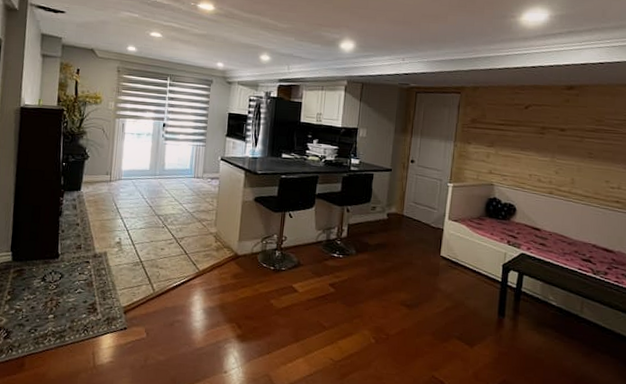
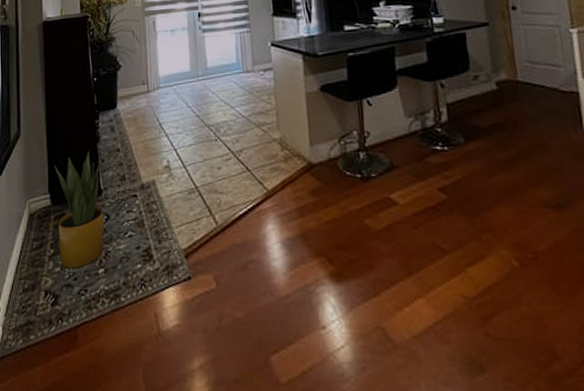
planter: none [15,222,66,313] -> present [54,151,105,269]

